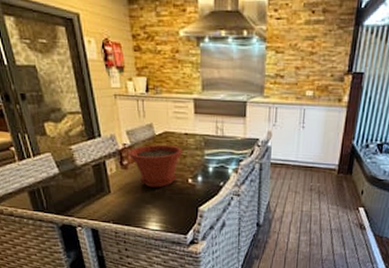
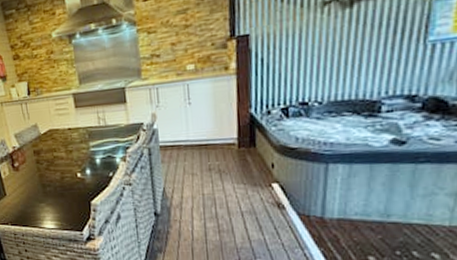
plant pot: present [128,144,182,188] -> none [18,141,68,186]

